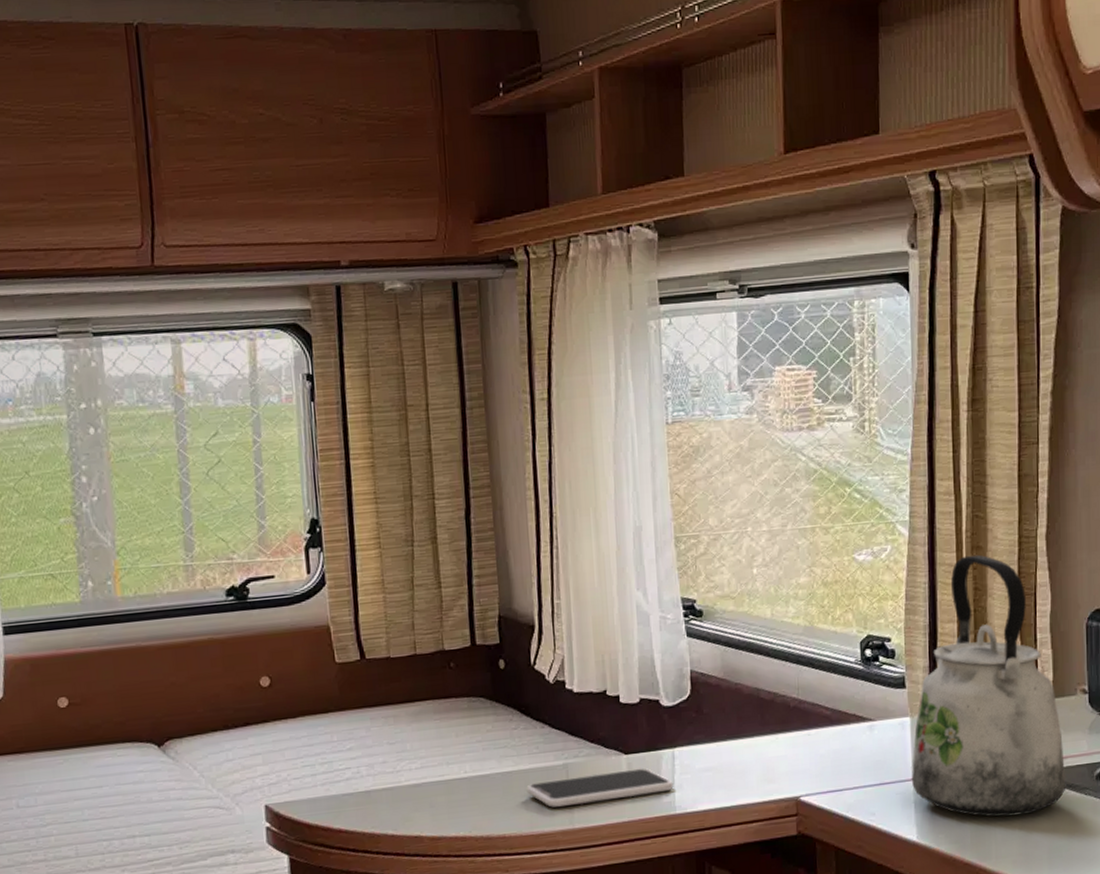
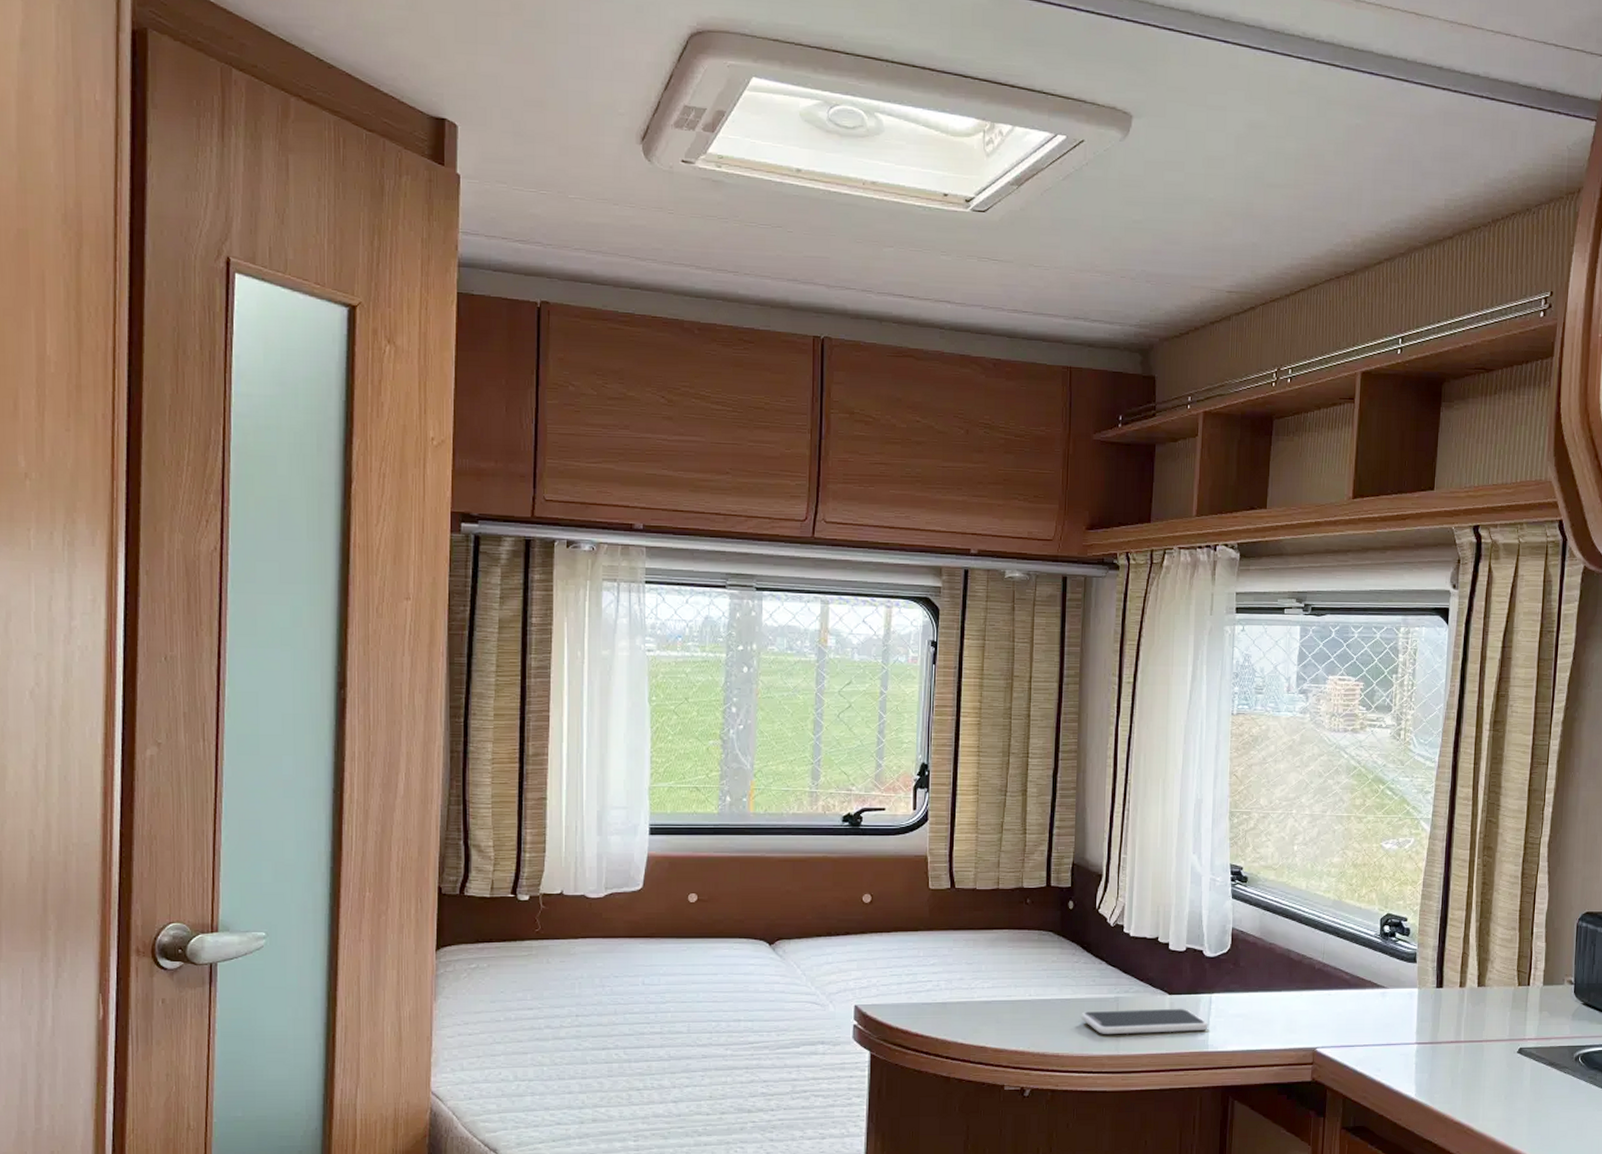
kettle: present [912,554,1066,817] -> none [1415,854,1549,1085]

